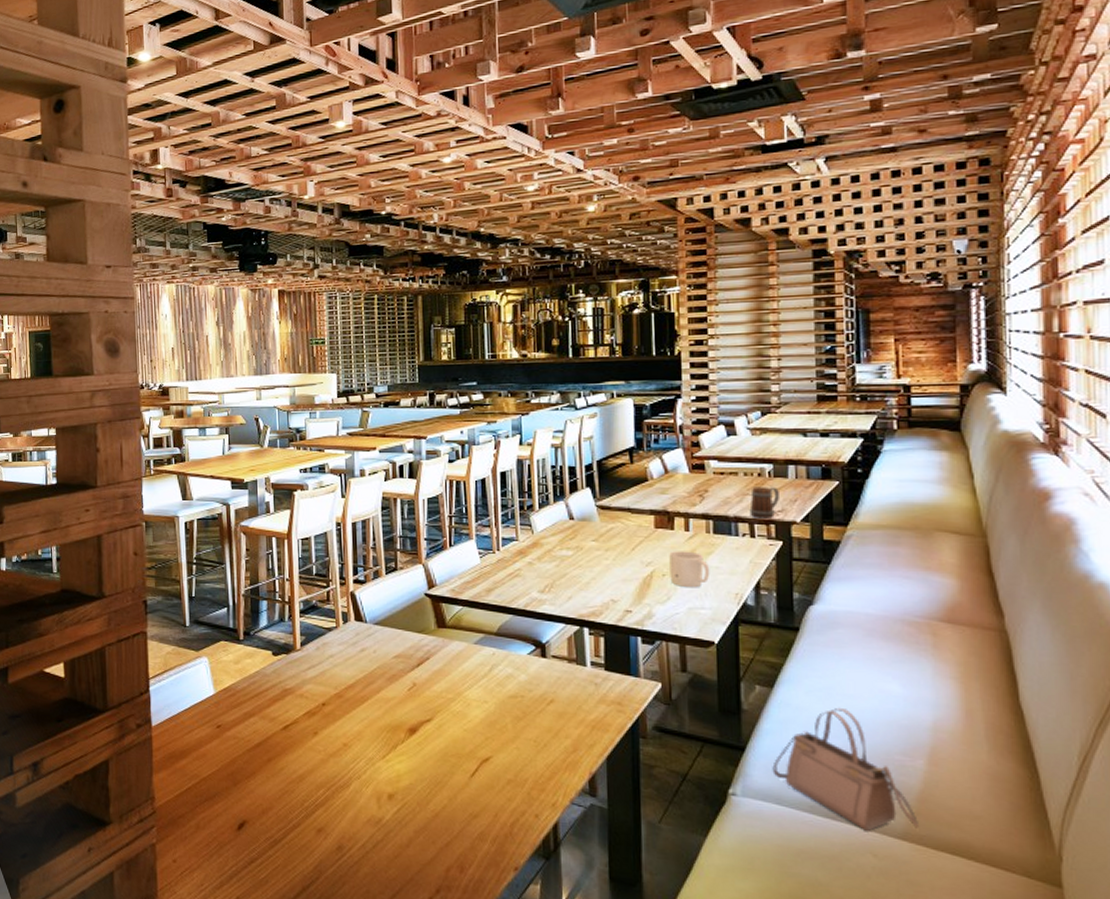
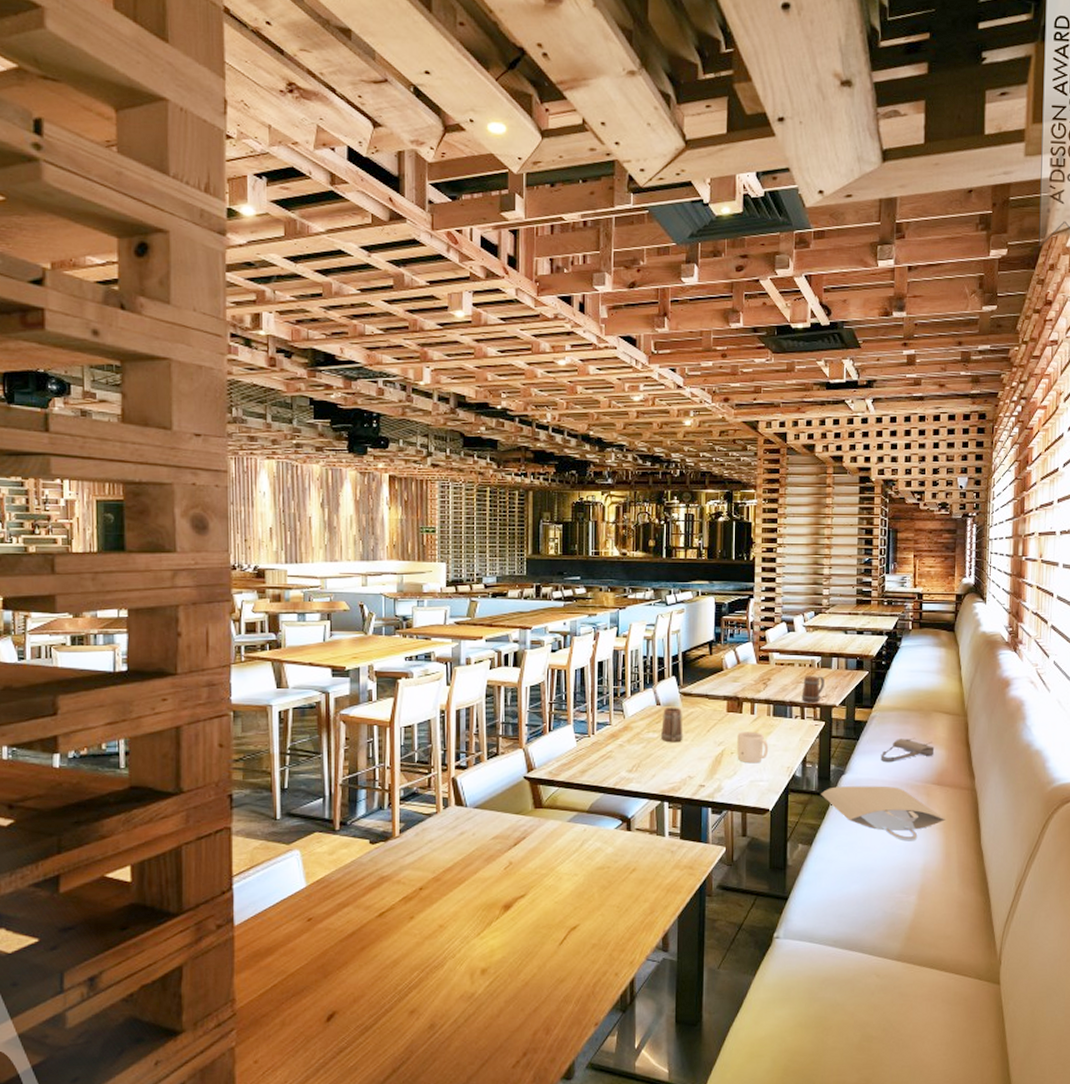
beer mug: none [575,521,603,562] -> present [660,707,683,743]
handbag: present [772,707,919,831] -> none [808,858,909,957]
tote bag: none [782,619,964,692] -> present [821,786,946,842]
shoulder bag: none [862,562,941,593] -> present [880,737,935,763]

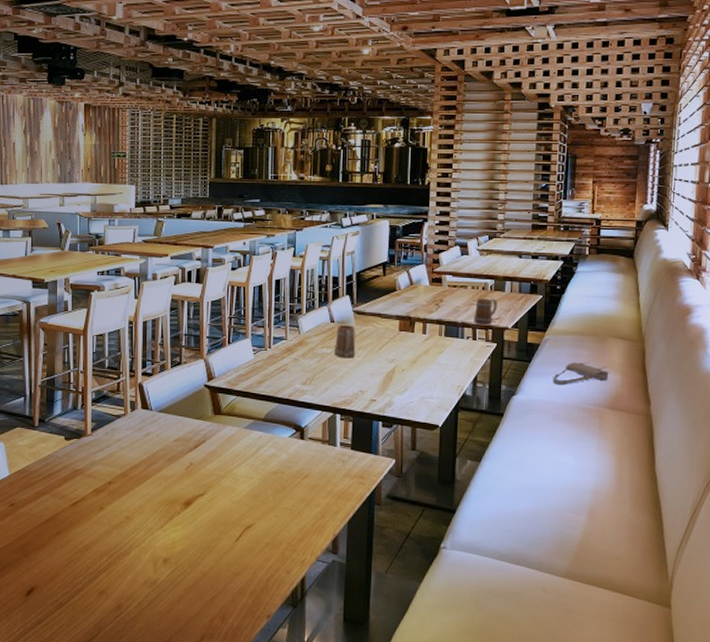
mug: present [737,732,769,764] -> none [408,350,440,381]
tote bag: present [821,786,946,842] -> none [491,406,619,463]

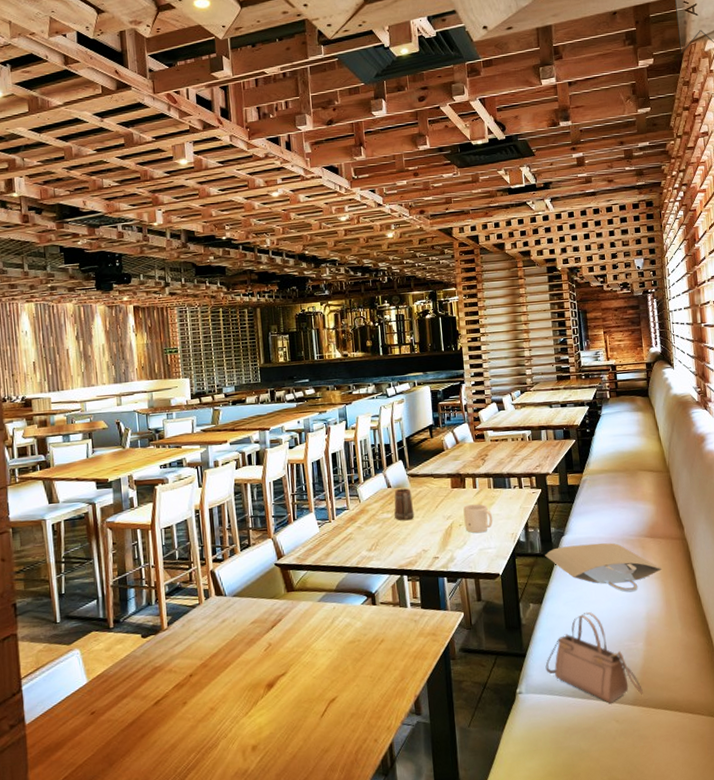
mug: none [408,350,440,381] -> present [463,504,493,534]
beer mug: present [473,298,497,325] -> none [517,447,537,473]
handbag: none [475,476,577,572] -> present [545,611,643,703]
tote bag: none [491,406,619,463] -> present [545,542,663,593]
shoulder bag: present [552,361,609,386] -> none [595,496,644,522]

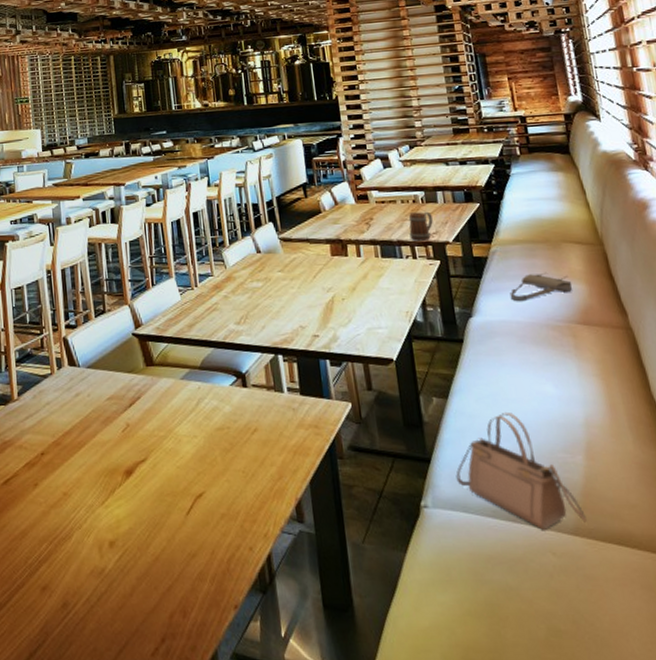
beer mug: present [394,488,415,521] -> none [264,253,289,292]
mug: present [463,504,493,534] -> none [346,275,383,310]
beer mug: none [517,447,537,473] -> present [408,211,433,241]
tote bag: present [545,542,663,593] -> none [449,328,603,392]
shoulder bag: none [595,496,644,522] -> present [509,272,573,302]

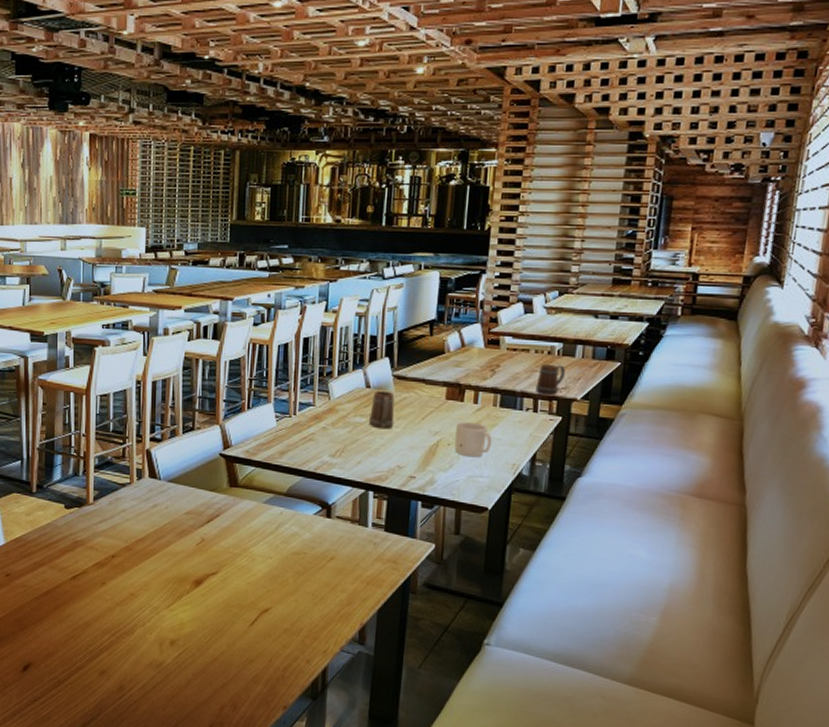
beer mug: none [264,253,289,292] -> present [368,390,395,429]
mug: none [346,275,383,310] -> present [454,422,493,458]
handbag: present [456,411,587,530] -> none [525,569,644,677]
shoulder bag: present [509,272,573,302] -> none [627,441,697,468]

